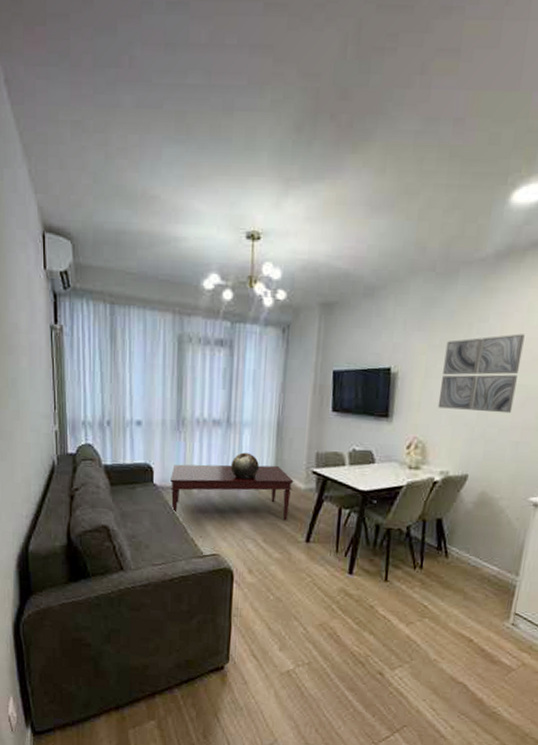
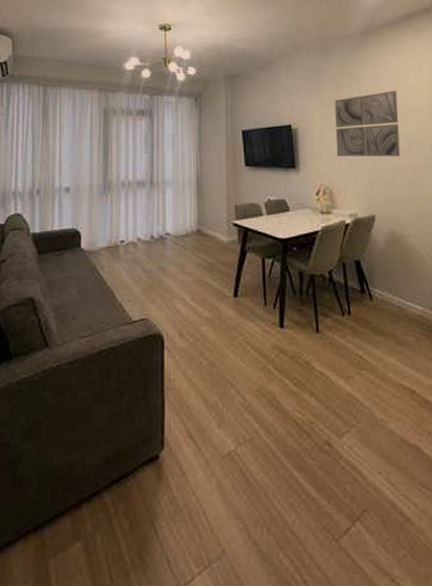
coffee table: present [170,464,294,521] -> none [98,220,217,279]
decorative sphere: present [230,452,259,479] -> none [156,210,182,236]

